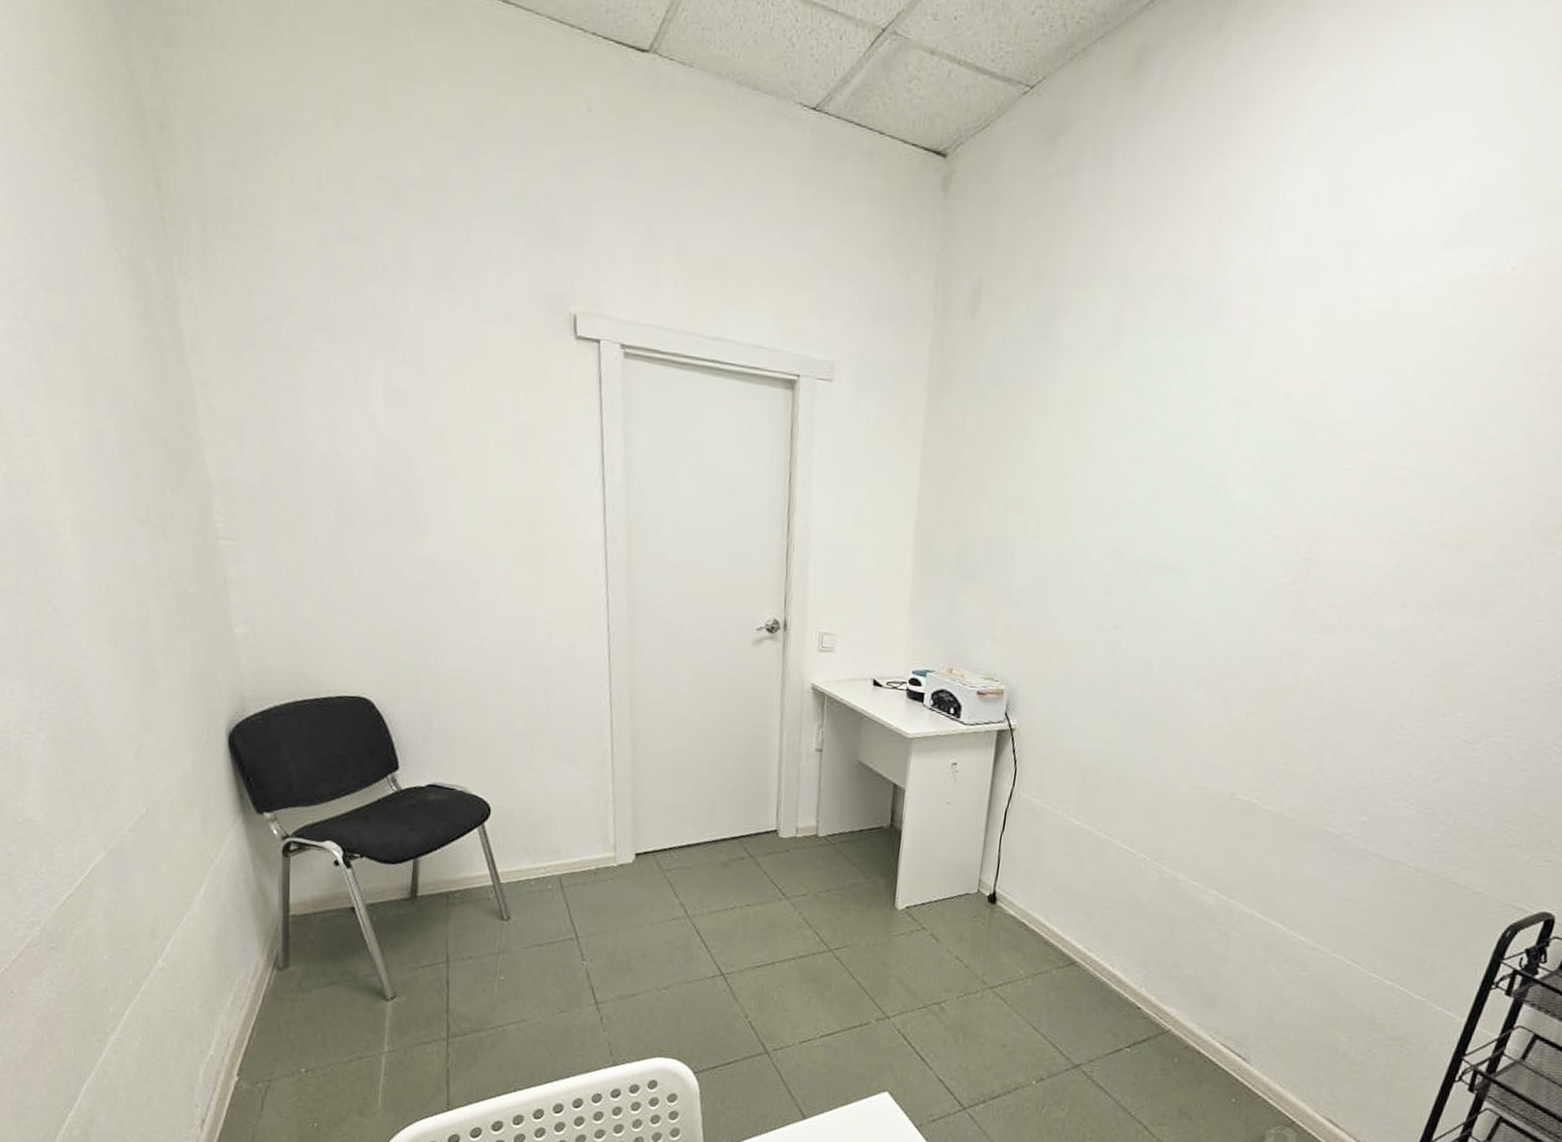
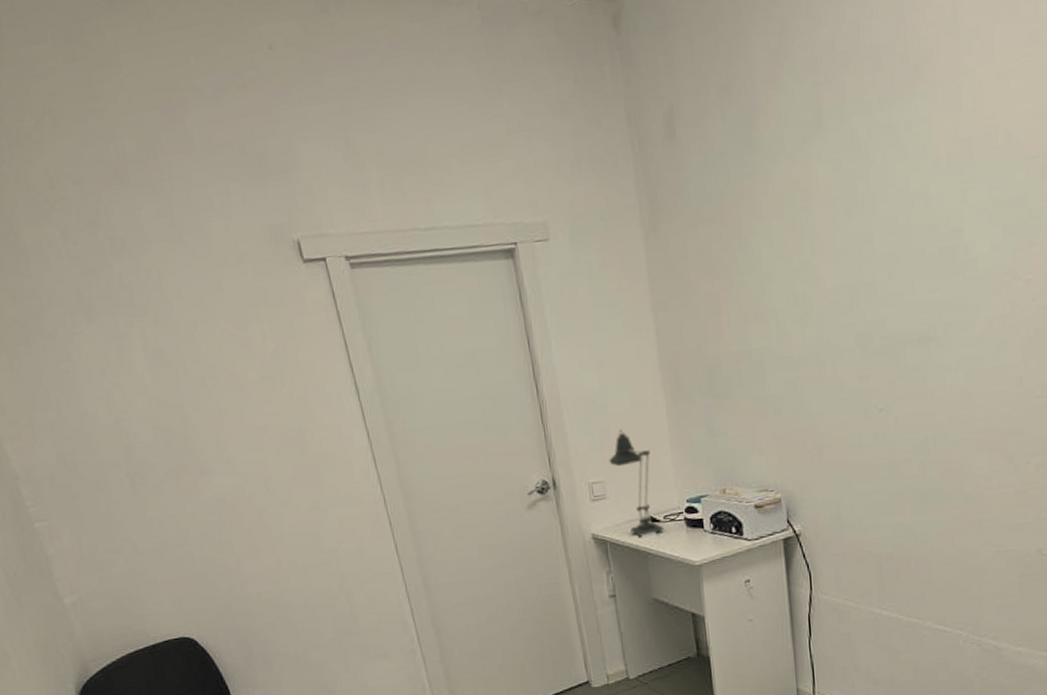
desk lamp: none [844,586,887,697] -> present [609,429,665,537]

